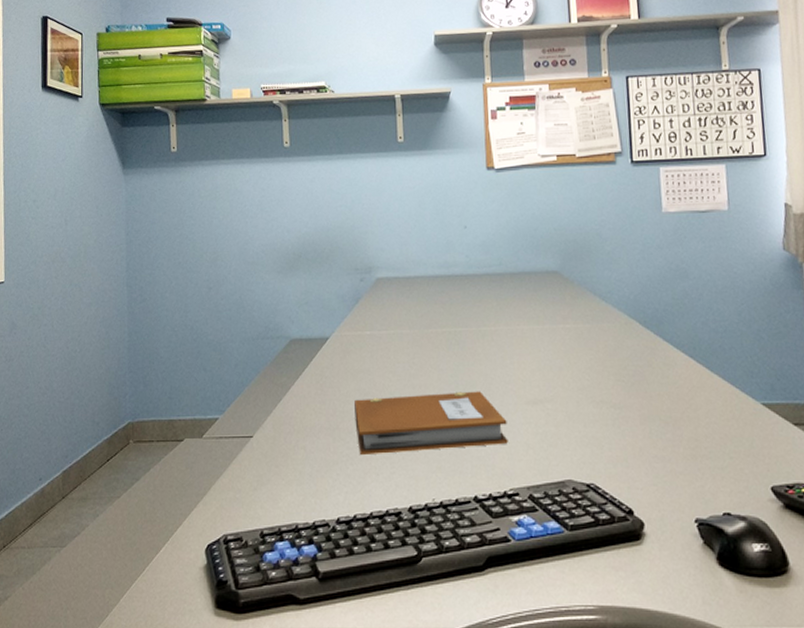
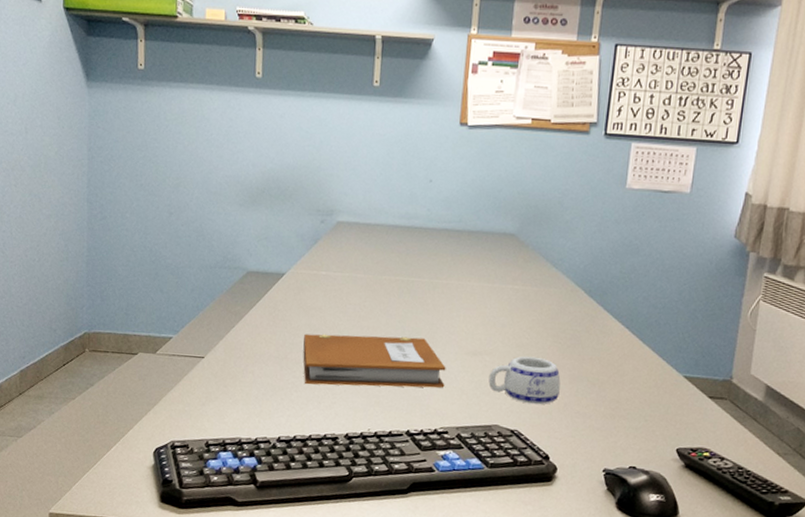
mug: none [554,399,632,453] -> present [488,356,561,405]

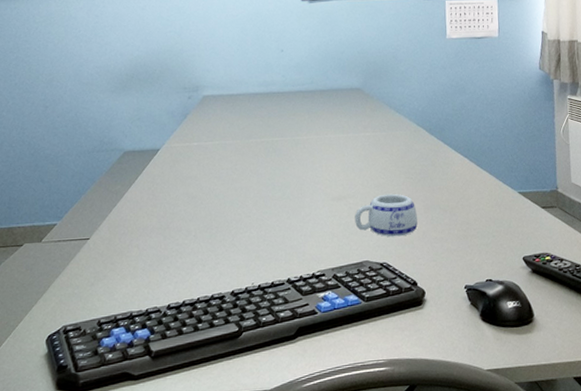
notebook: present [303,333,446,388] -> none [183,191,317,250]

